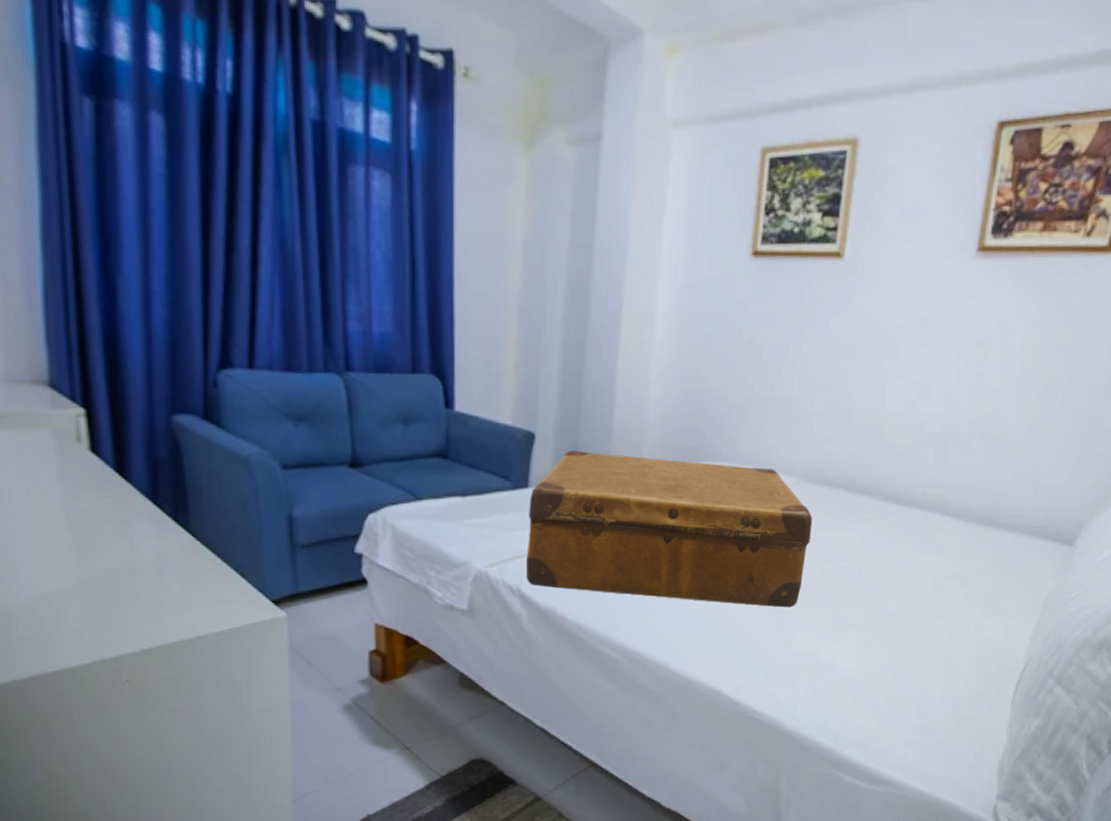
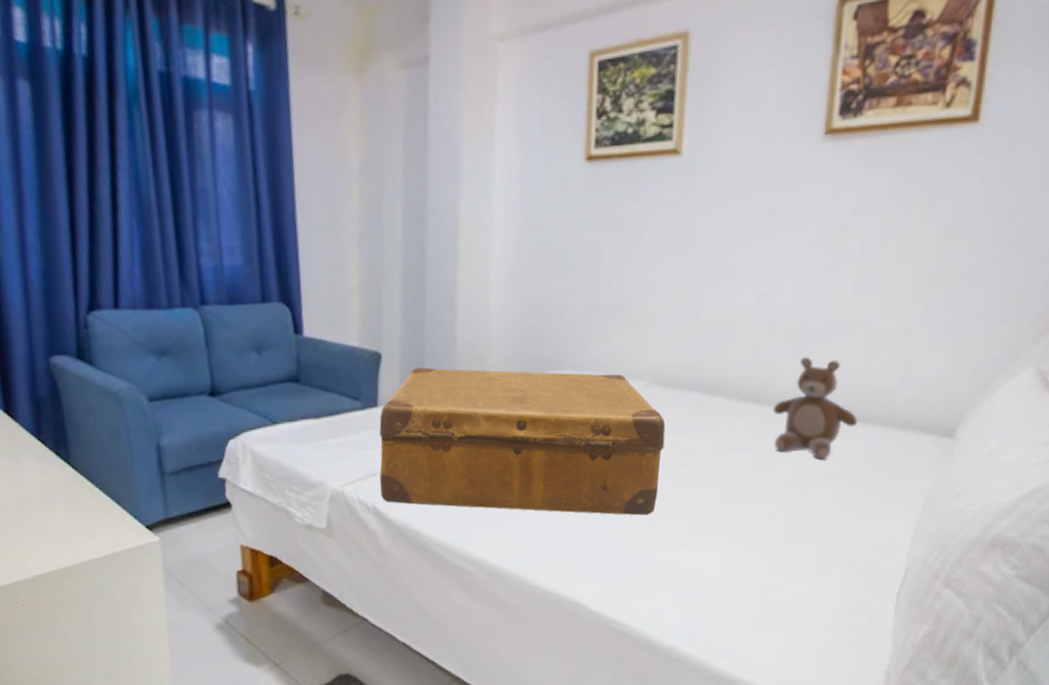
bear: none [913,461,990,562] -> present [772,356,858,461]

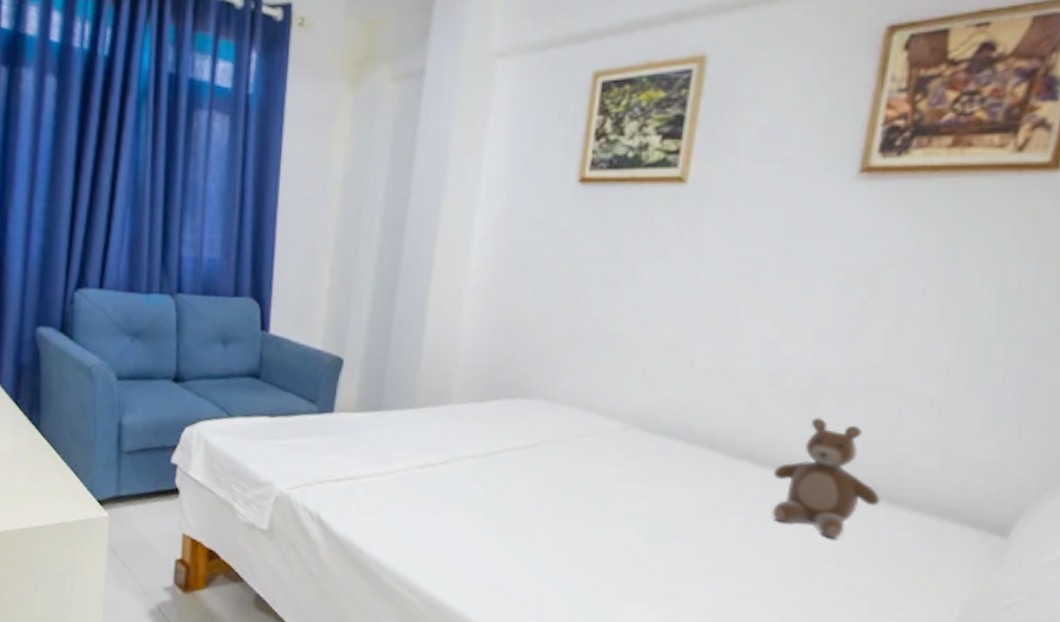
suitcase: present [379,367,665,516] -> none [326,378,642,571]

